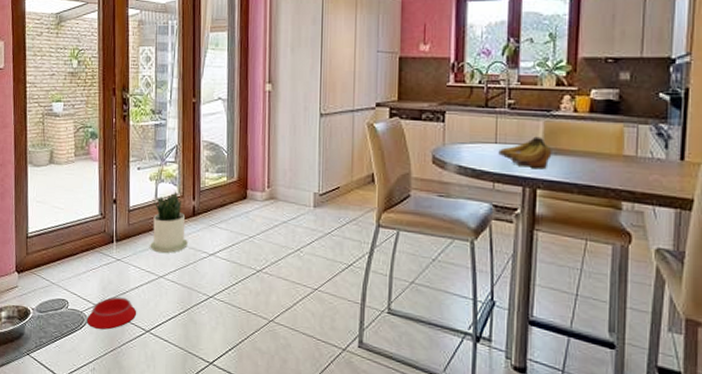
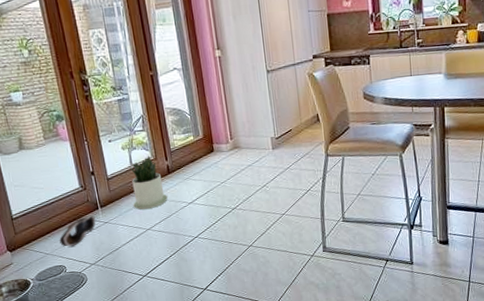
shoe: none [68,248,109,280] -> present [59,215,96,247]
pet bowl: present [86,296,137,330] -> none [86,252,132,283]
fruit: present [498,136,552,170] -> none [413,66,453,92]

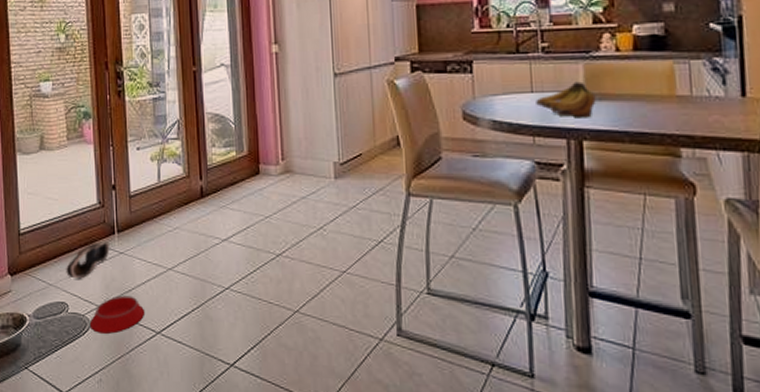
pet bowl: none [86,252,132,283] -> present [89,295,145,334]
planter: present [128,155,168,210] -> none [155,171,197,241]
fruit: none [413,66,453,92] -> present [536,81,596,118]

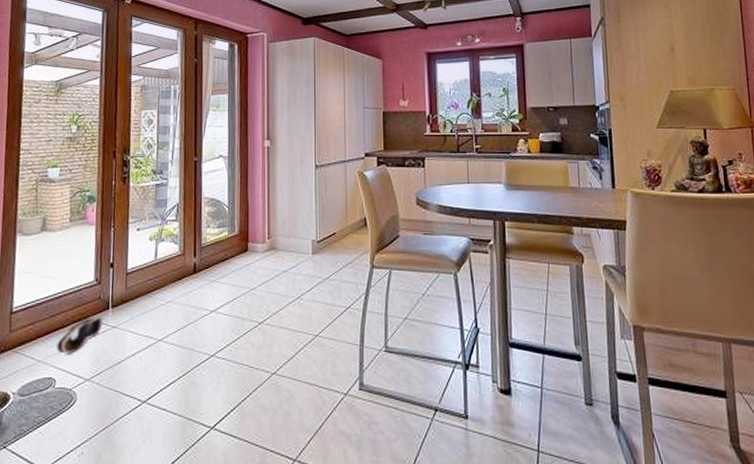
pet bowl: present [89,295,145,334] -> none [75,367,133,406]
fruit: present [536,81,596,118] -> none [471,175,514,204]

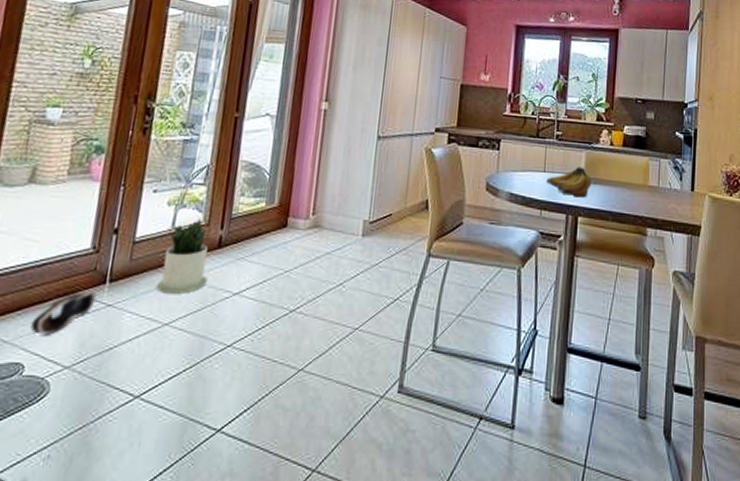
planter: none [148,249,188,314] -> present [156,218,208,294]
fruit: none [471,175,514,204] -> present [546,166,592,198]

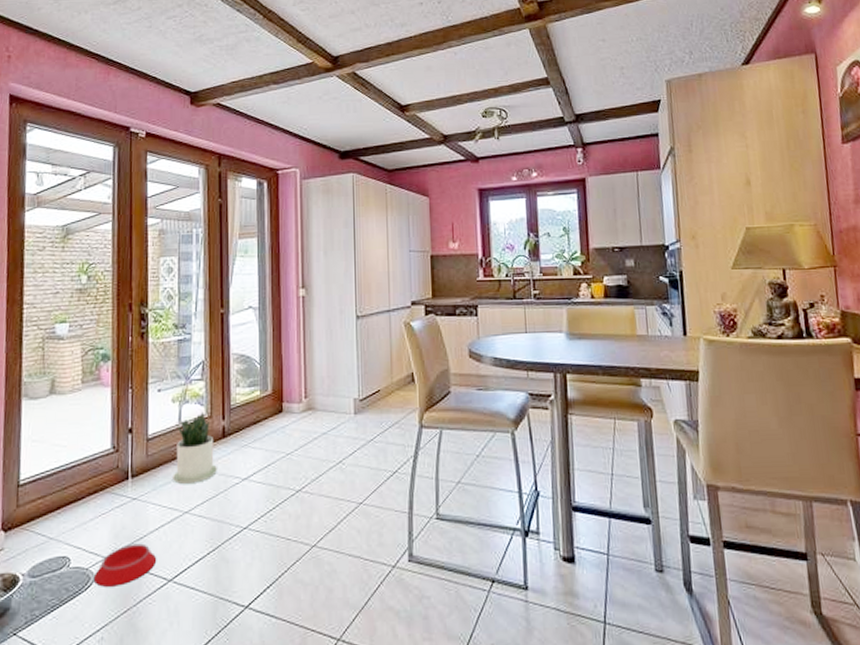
shoe: present [30,292,97,335] -> none [70,488,122,530]
pet bowl: none [48,354,126,400] -> present [93,543,157,587]
fruit: present [546,166,592,198] -> none [529,323,577,355]

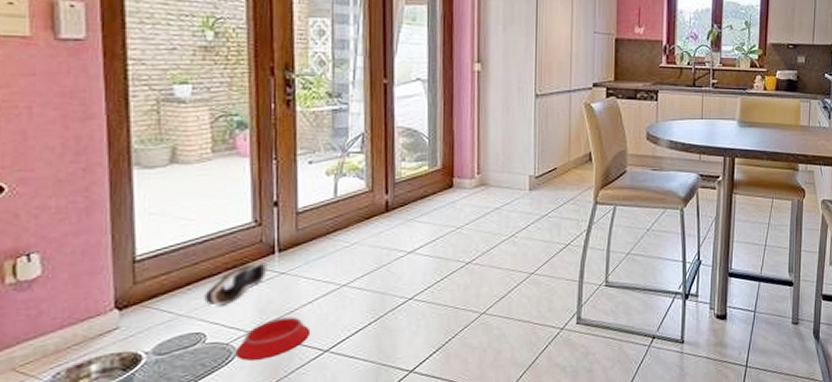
shoe: none [70,488,122,530] -> present [204,262,268,306]
planter: present [173,411,217,484] -> none [328,185,379,258]

